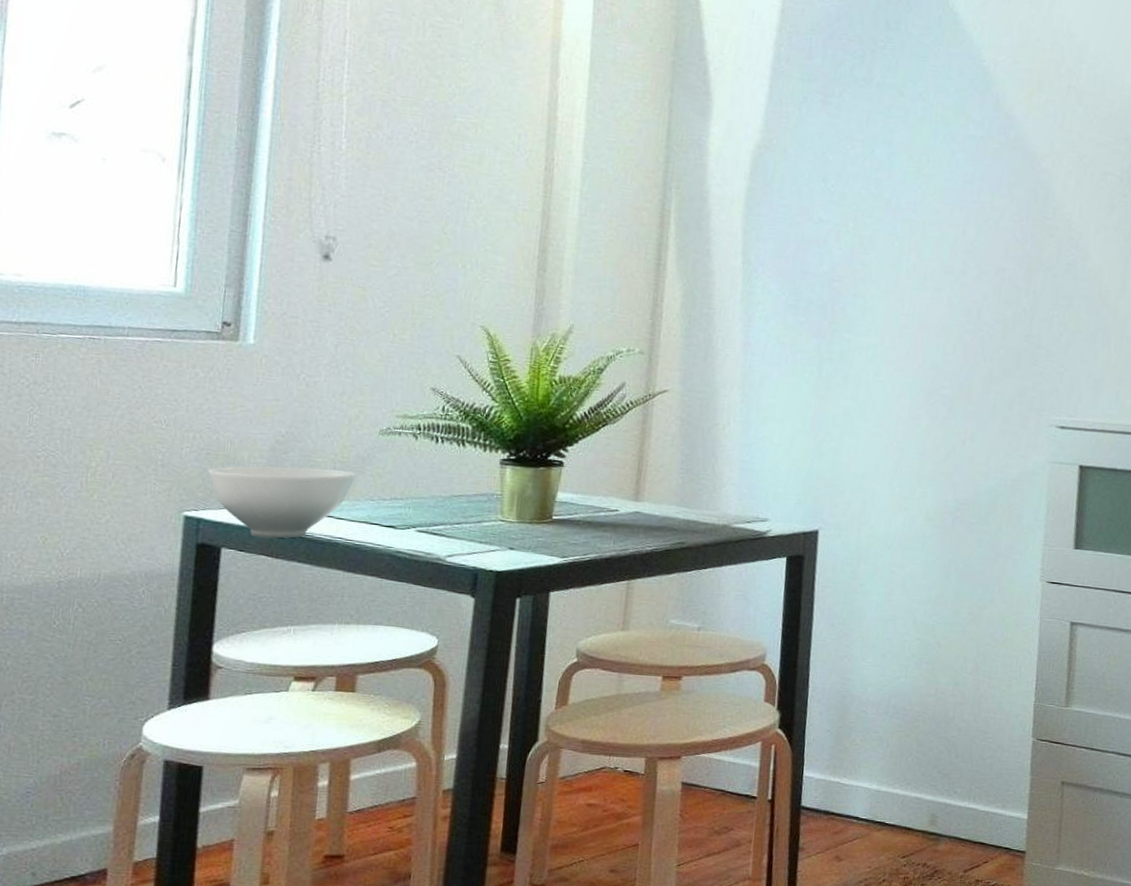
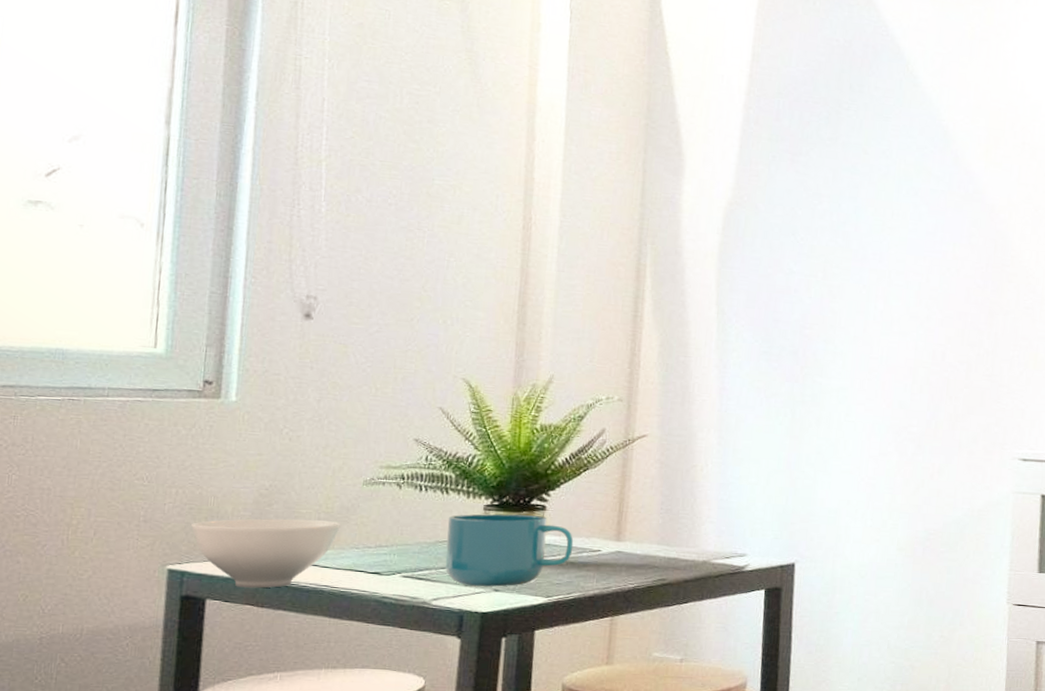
cup: none [460,468,591,545] -> present [445,514,574,587]

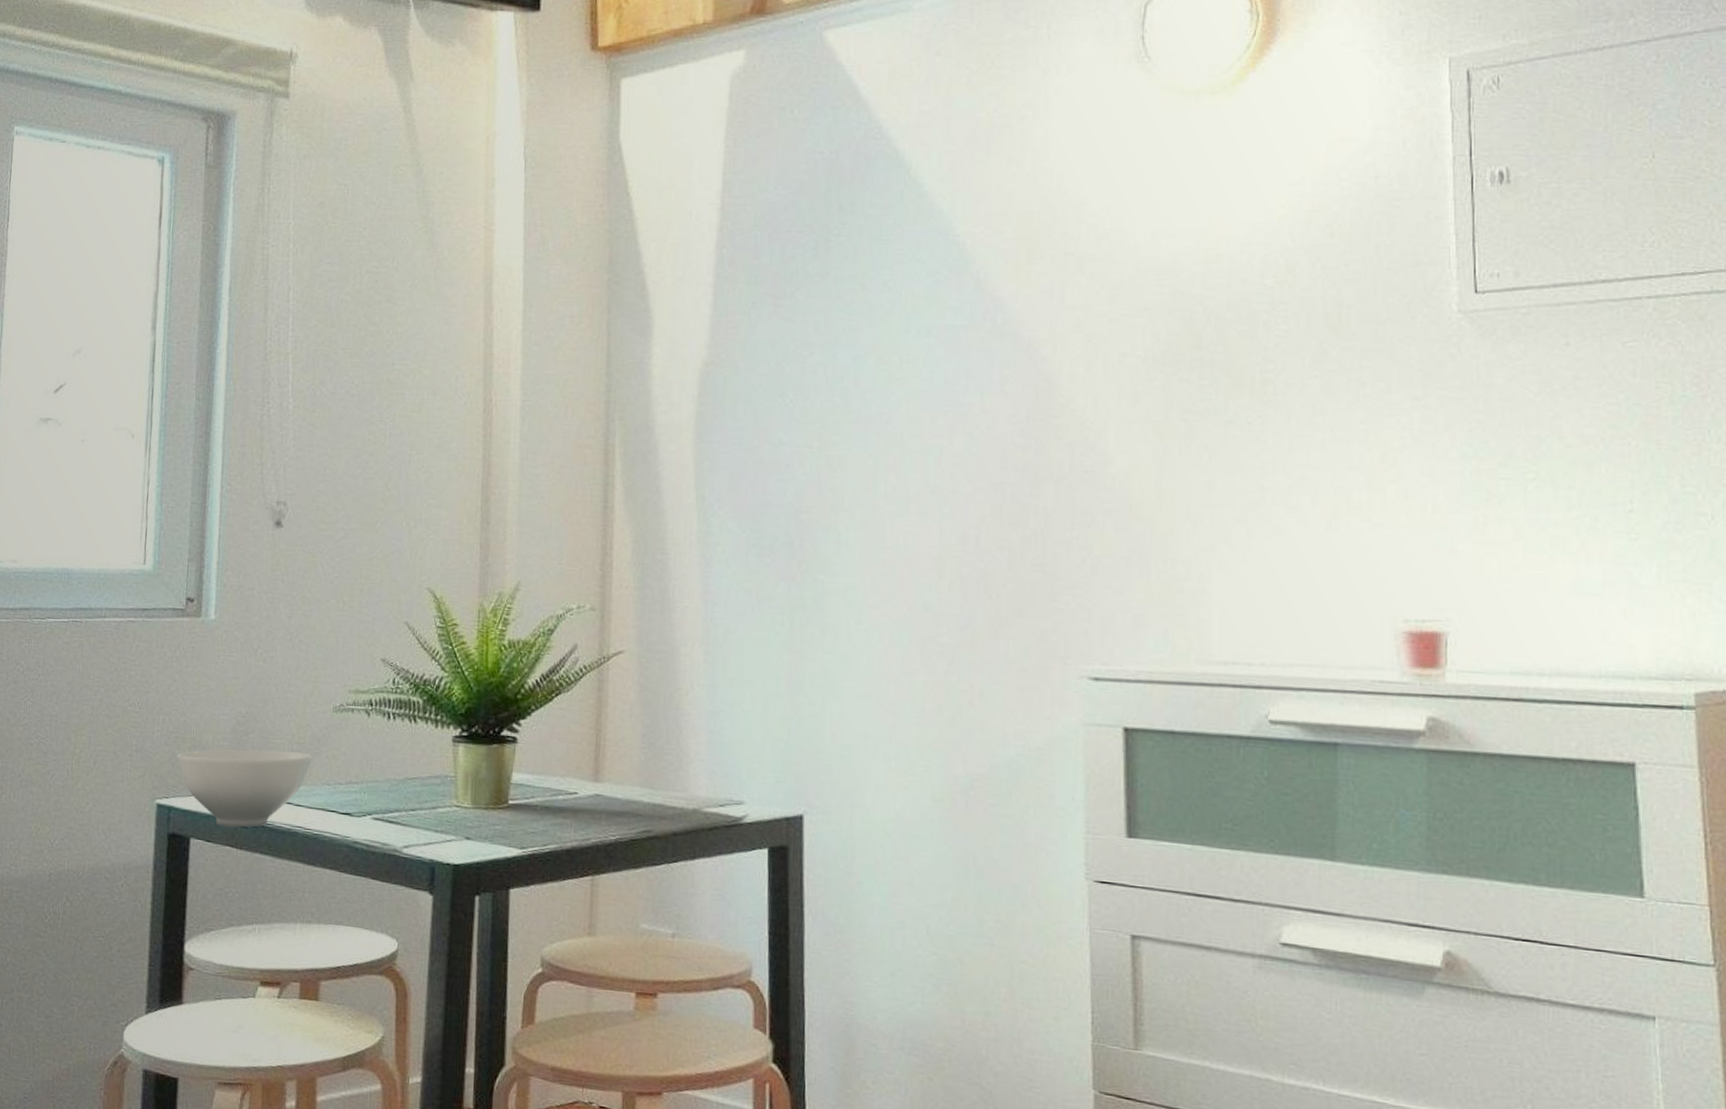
cup: present [445,514,574,587] -> none [415,746,548,834]

